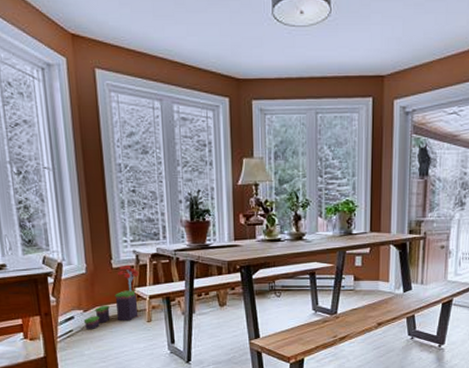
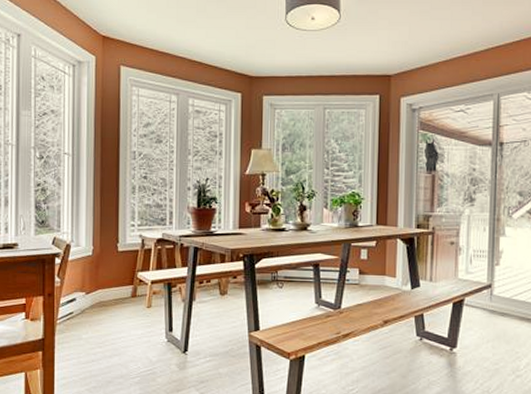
potted plant: present [83,264,141,329] -> none [84,248,143,312]

